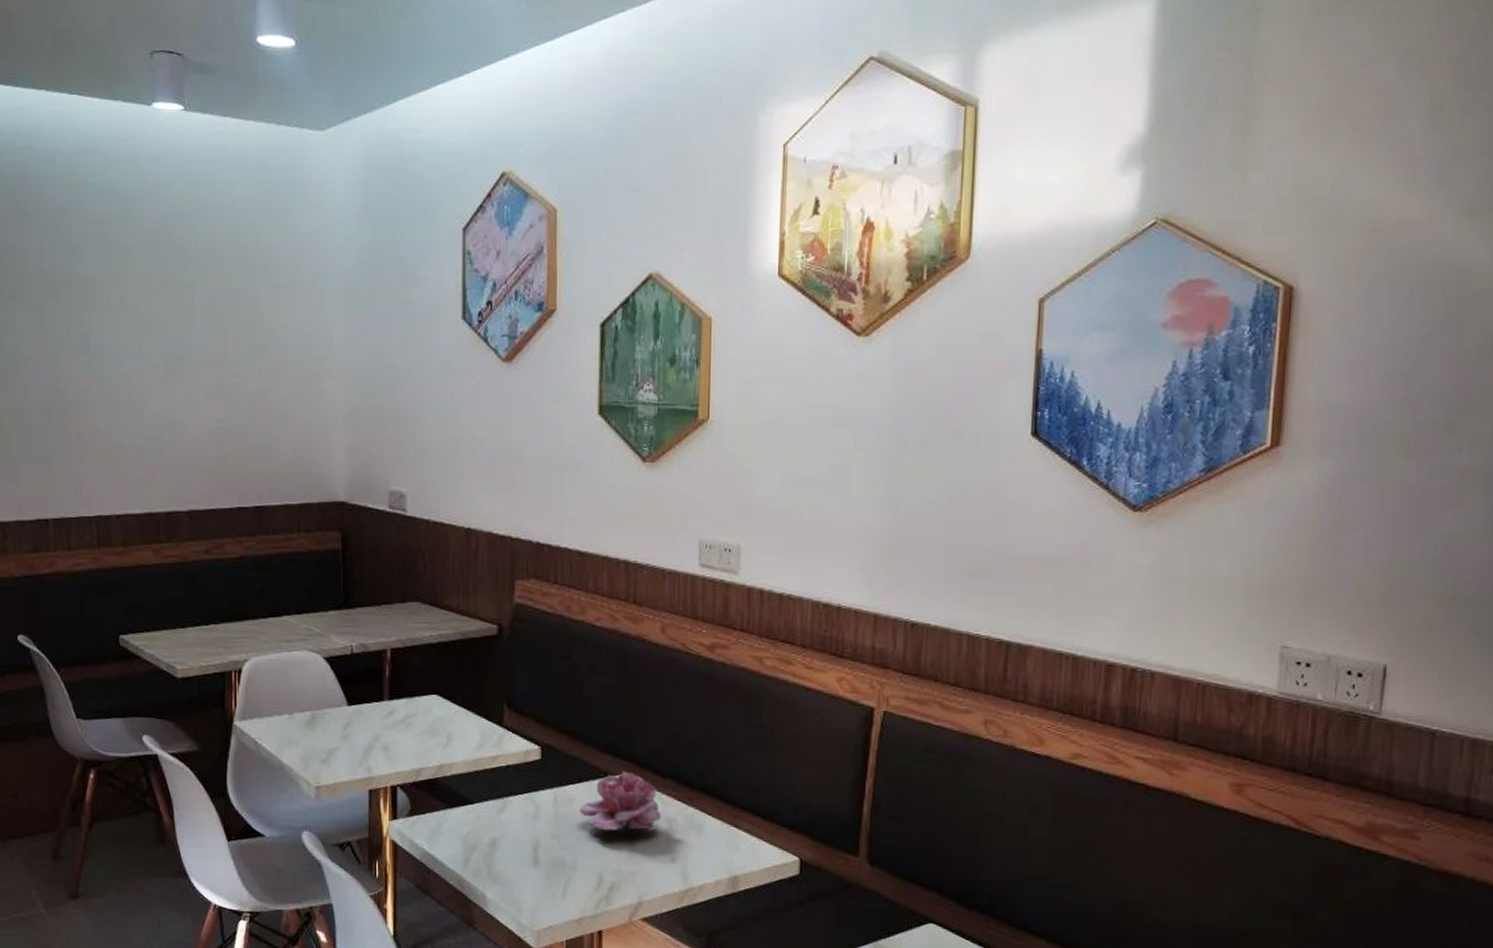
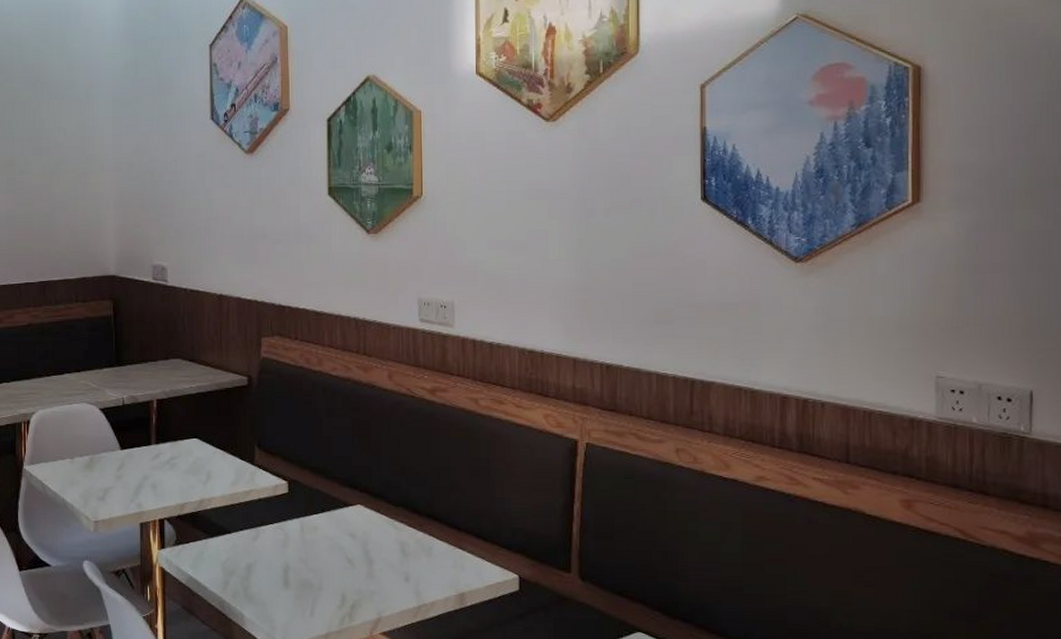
flower: present [579,772,662,832] -> none [323,502,396,555]

